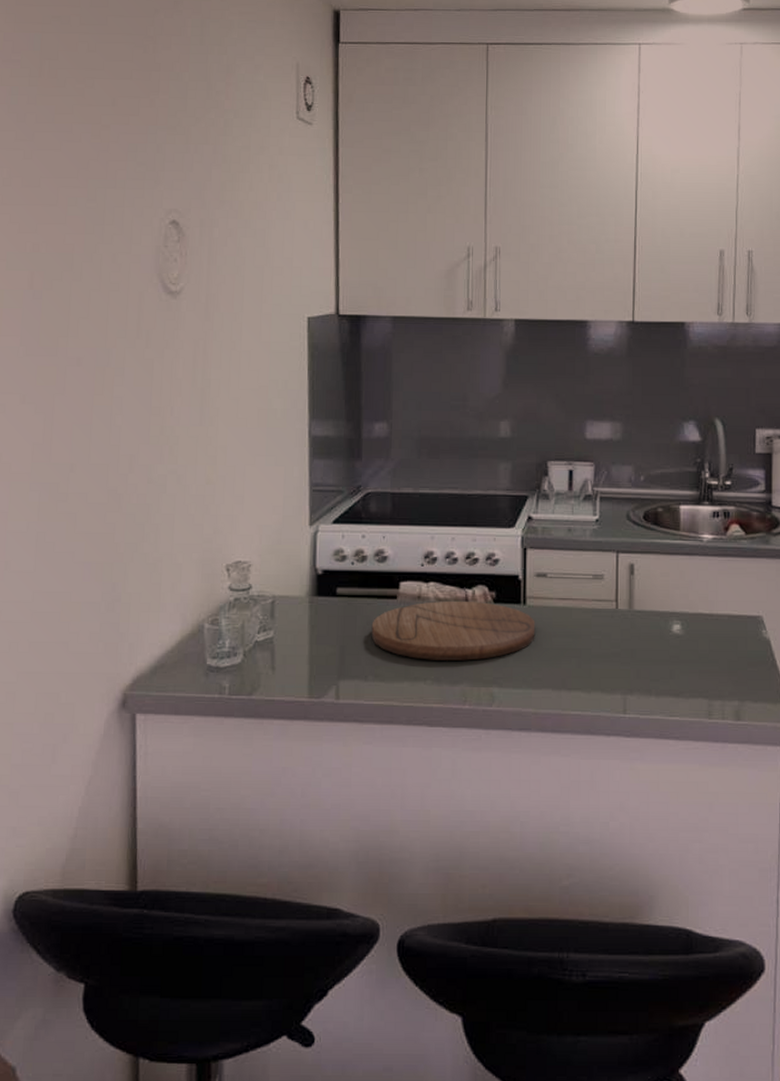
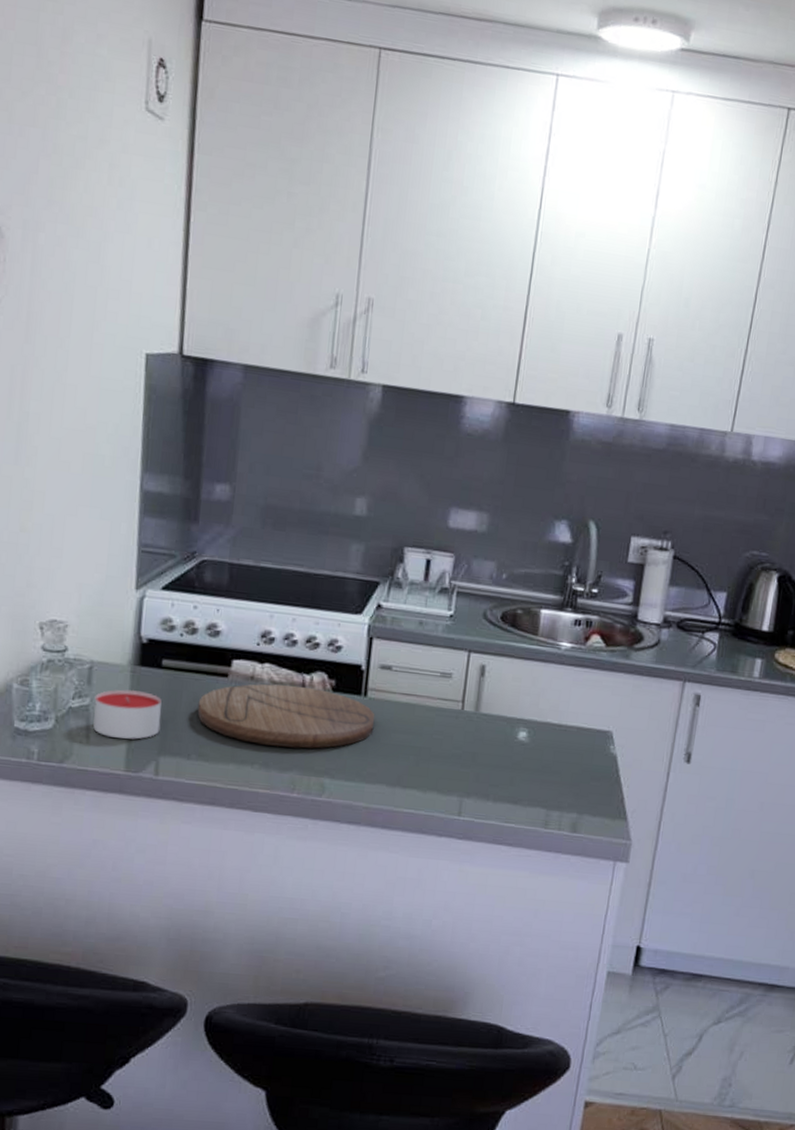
candle: none [277,618,339,666] -> present [93,689,162,740]

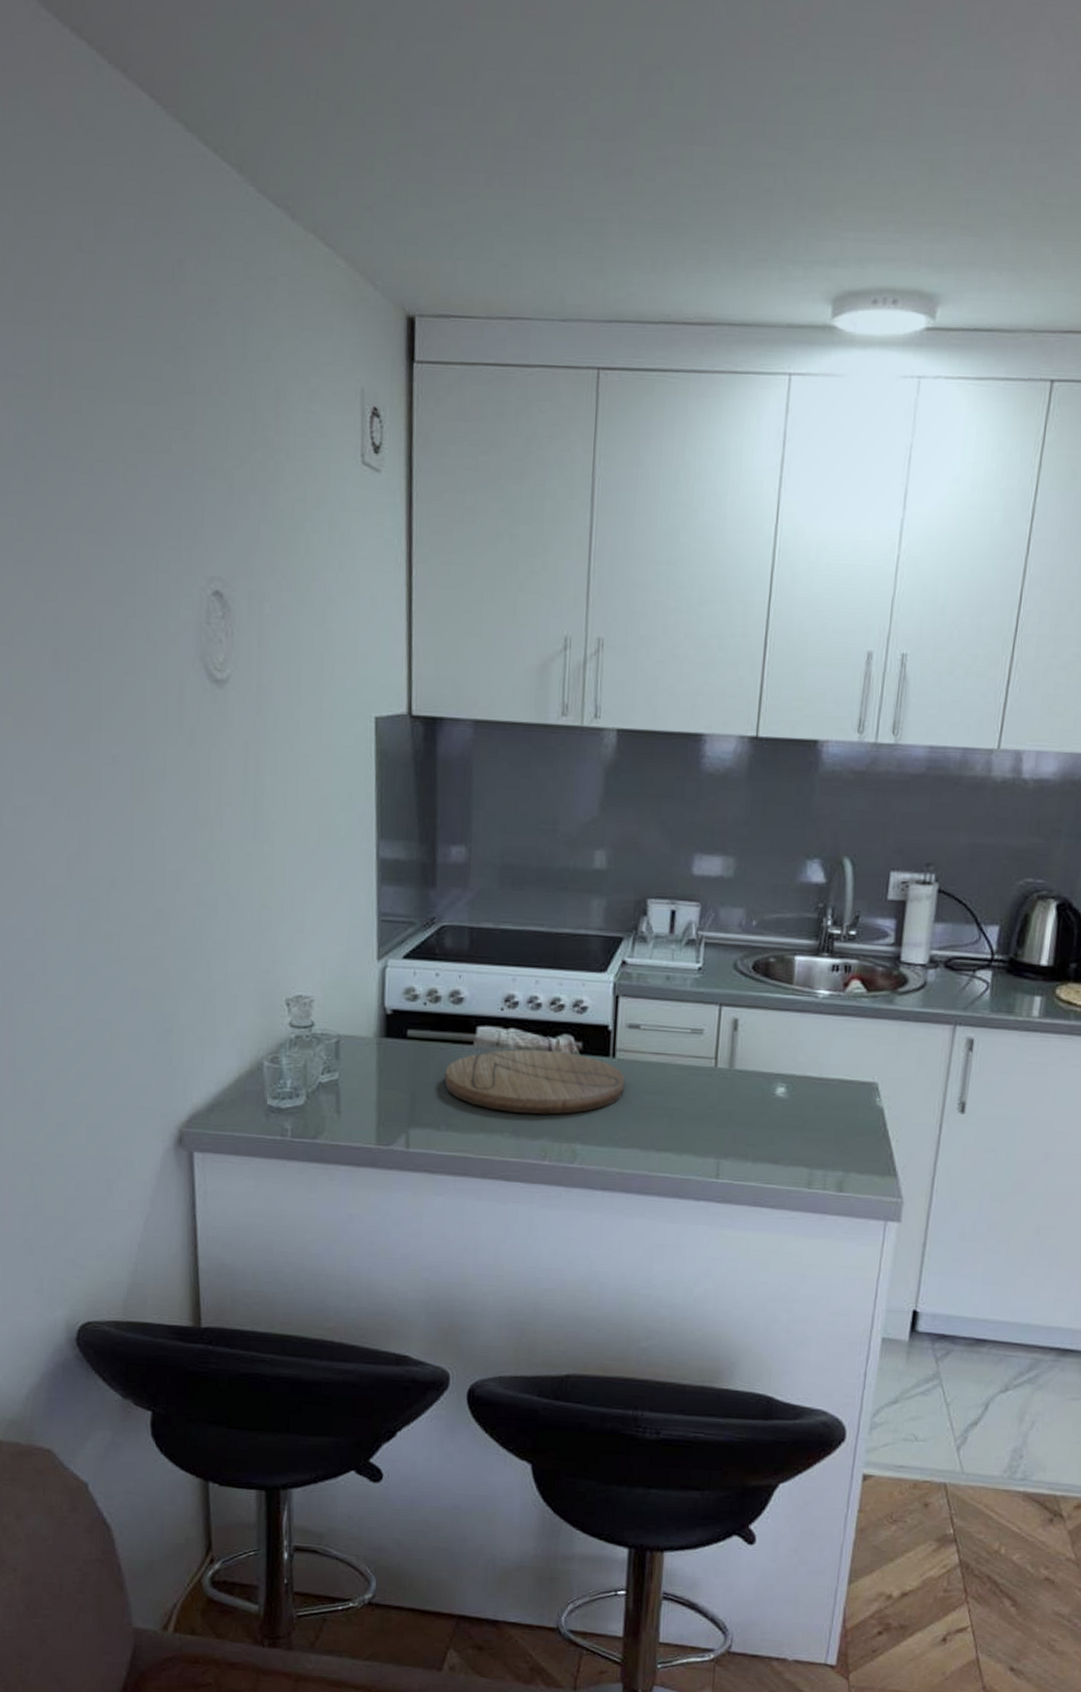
candle: present [93,689,162,740] -> none [342,1061,409,1112]

